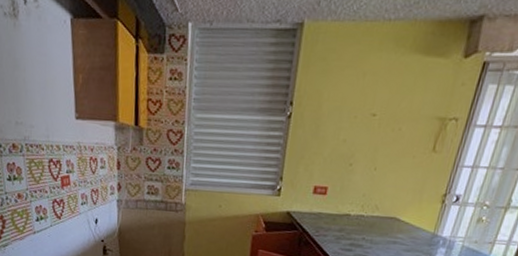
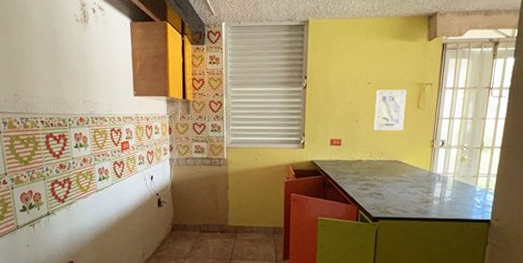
wall art: none [371,124,423,180] -> present [374,89,407,131]

